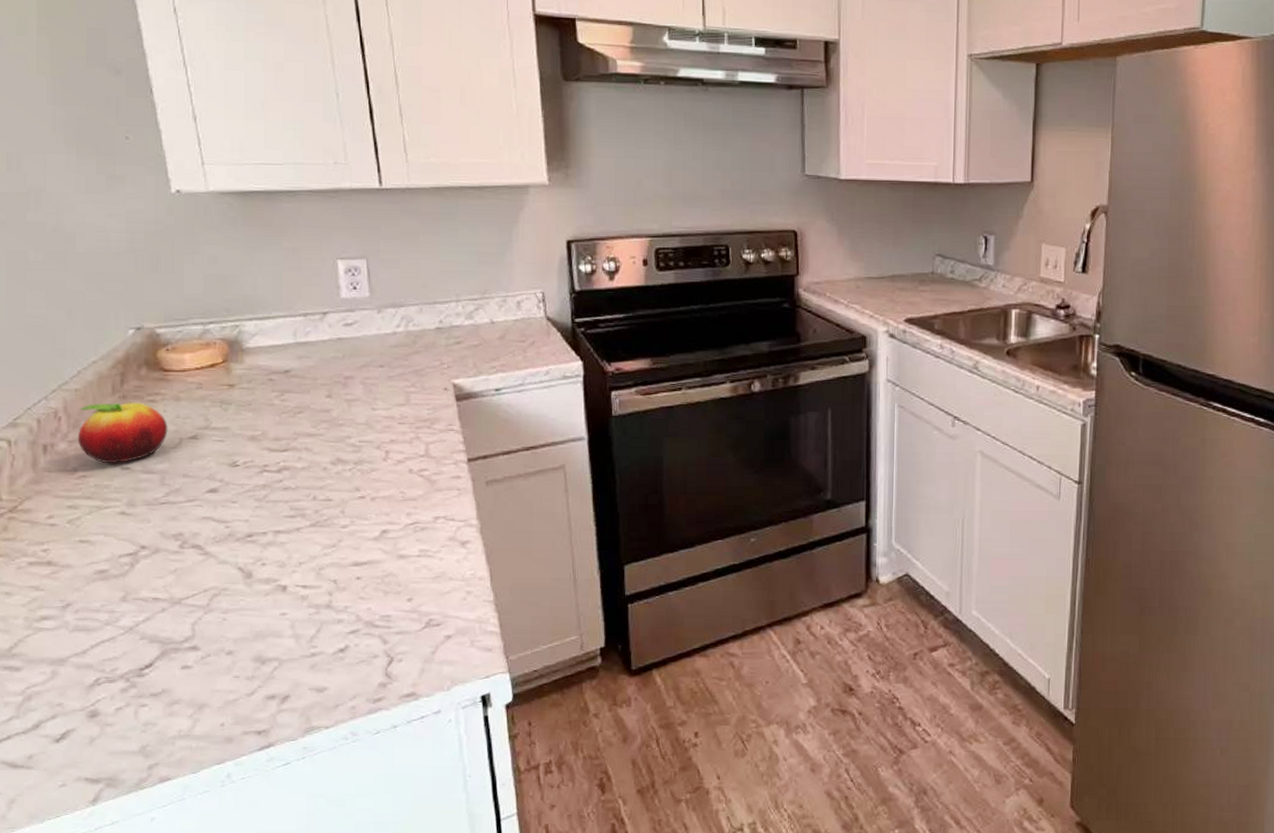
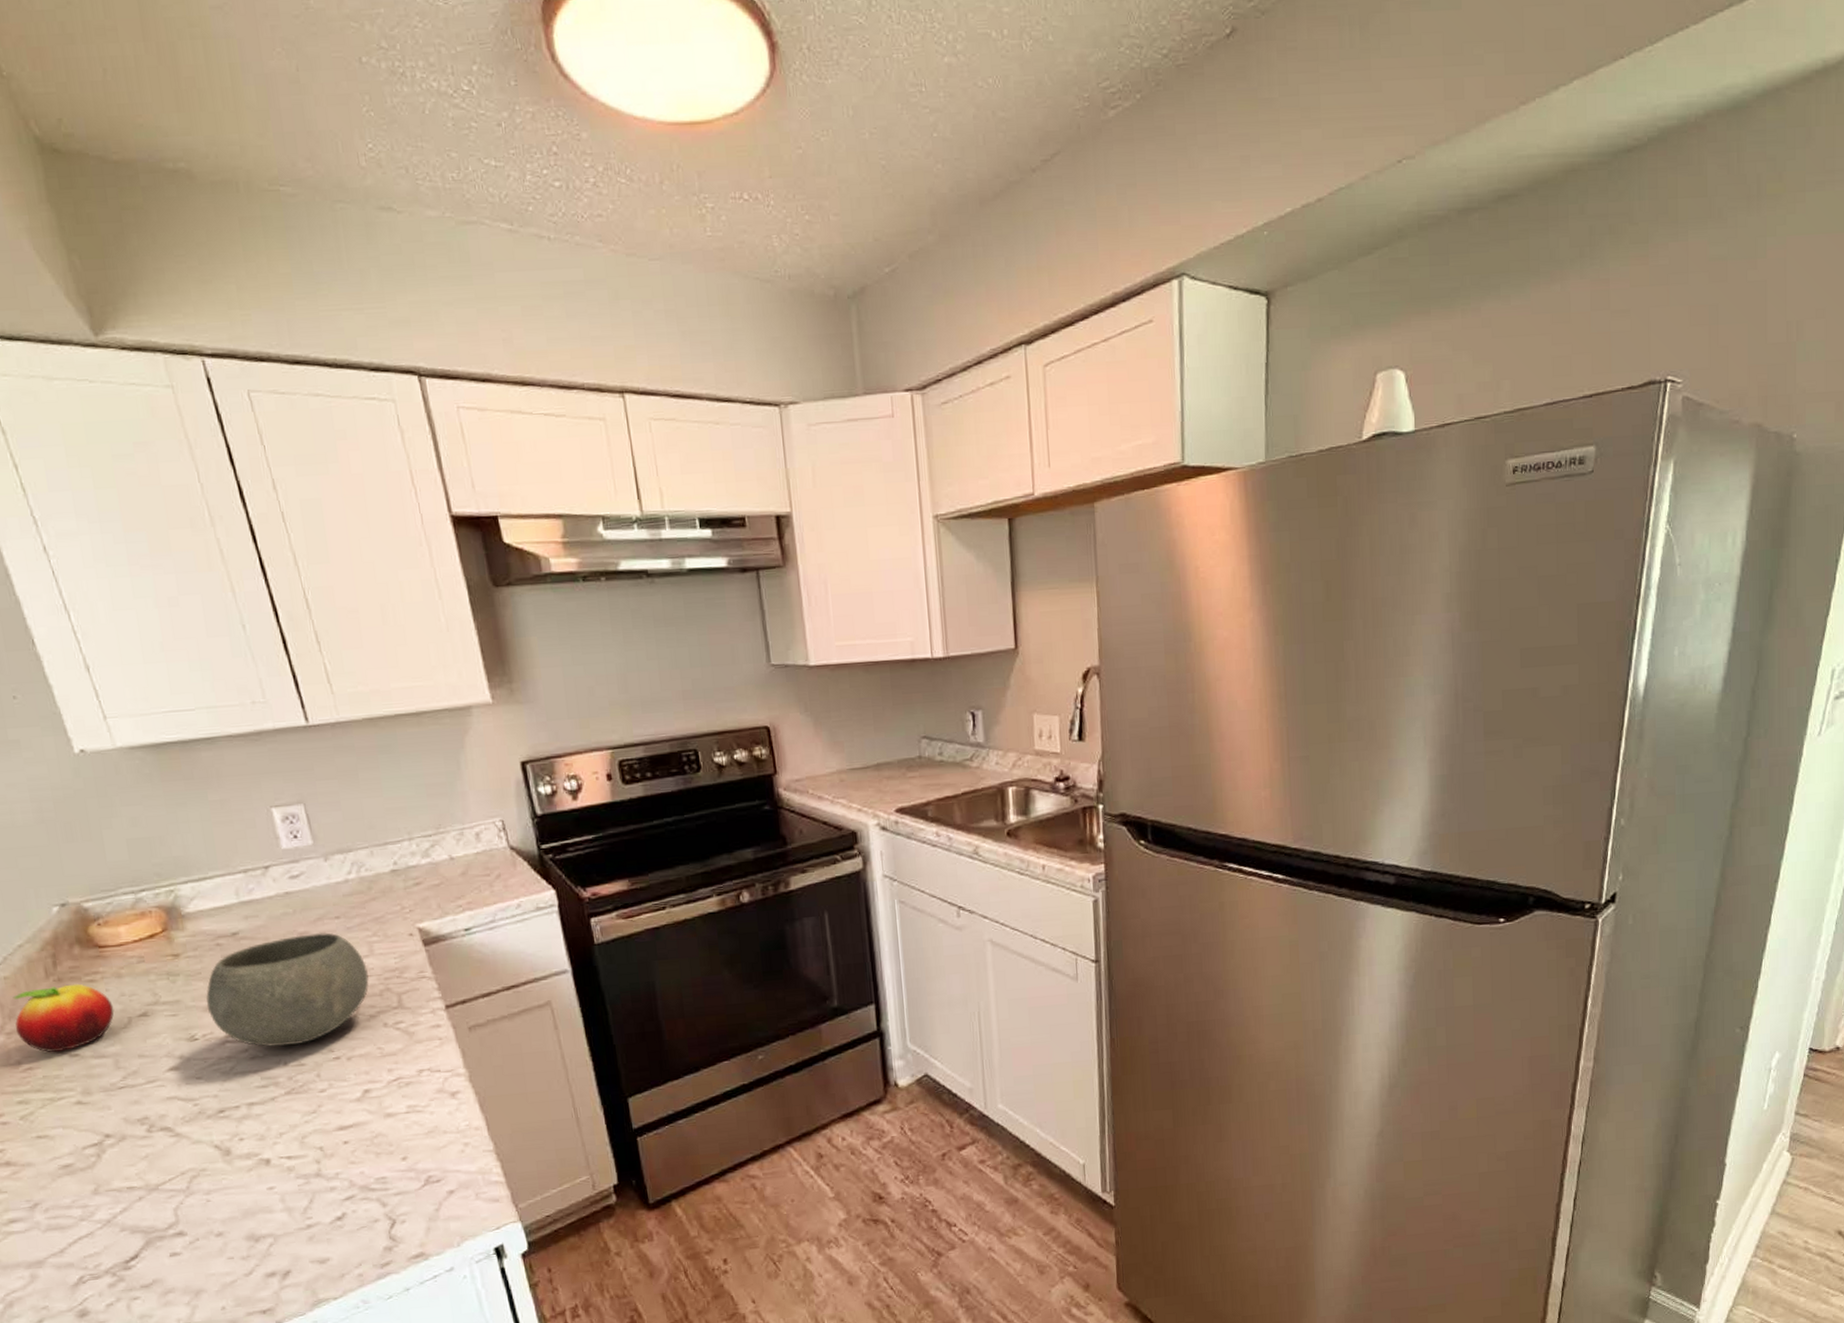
bowl: none [251,378,403,481] -> present [205,932,370,1047]

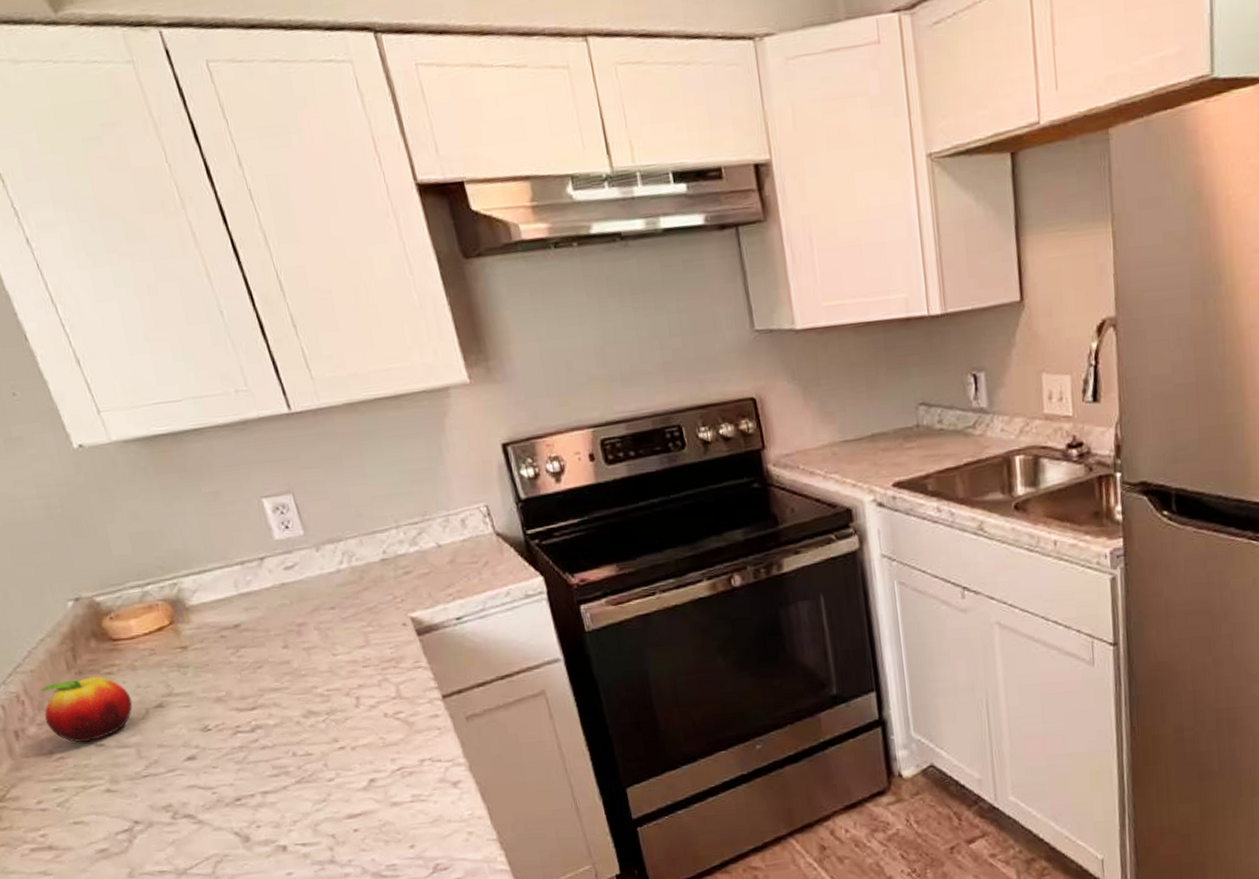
bowl: present [205,932,370,1047] -> none [214,623,368,737]

